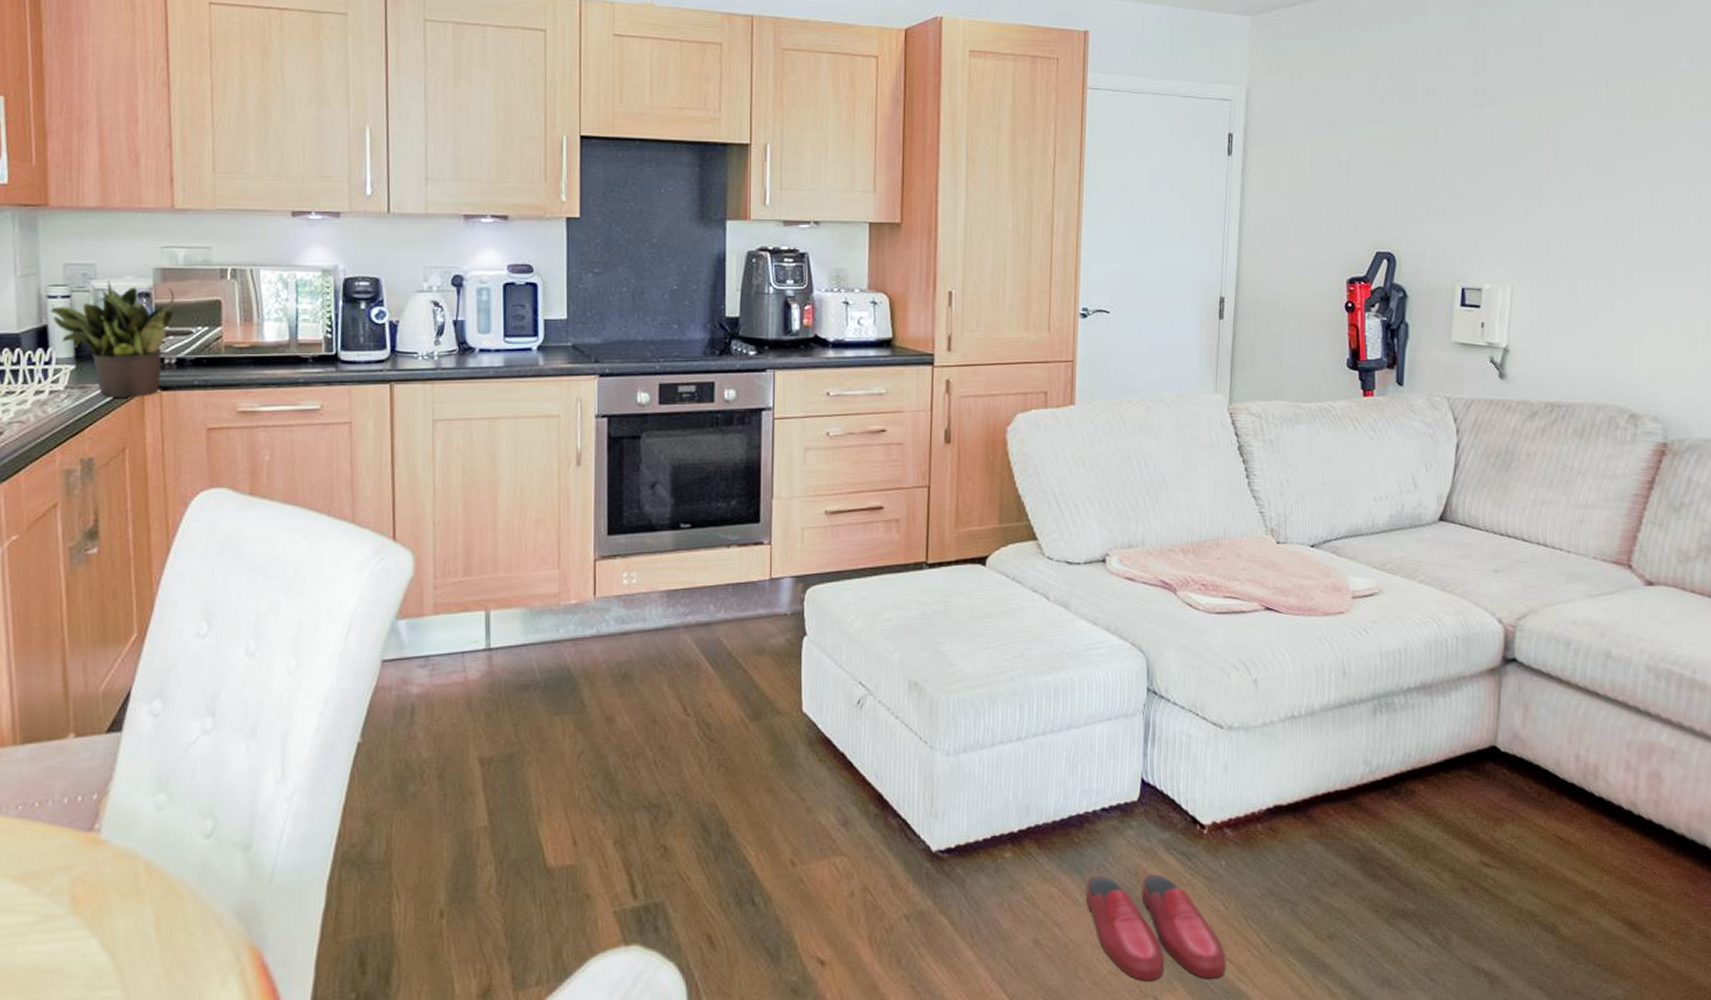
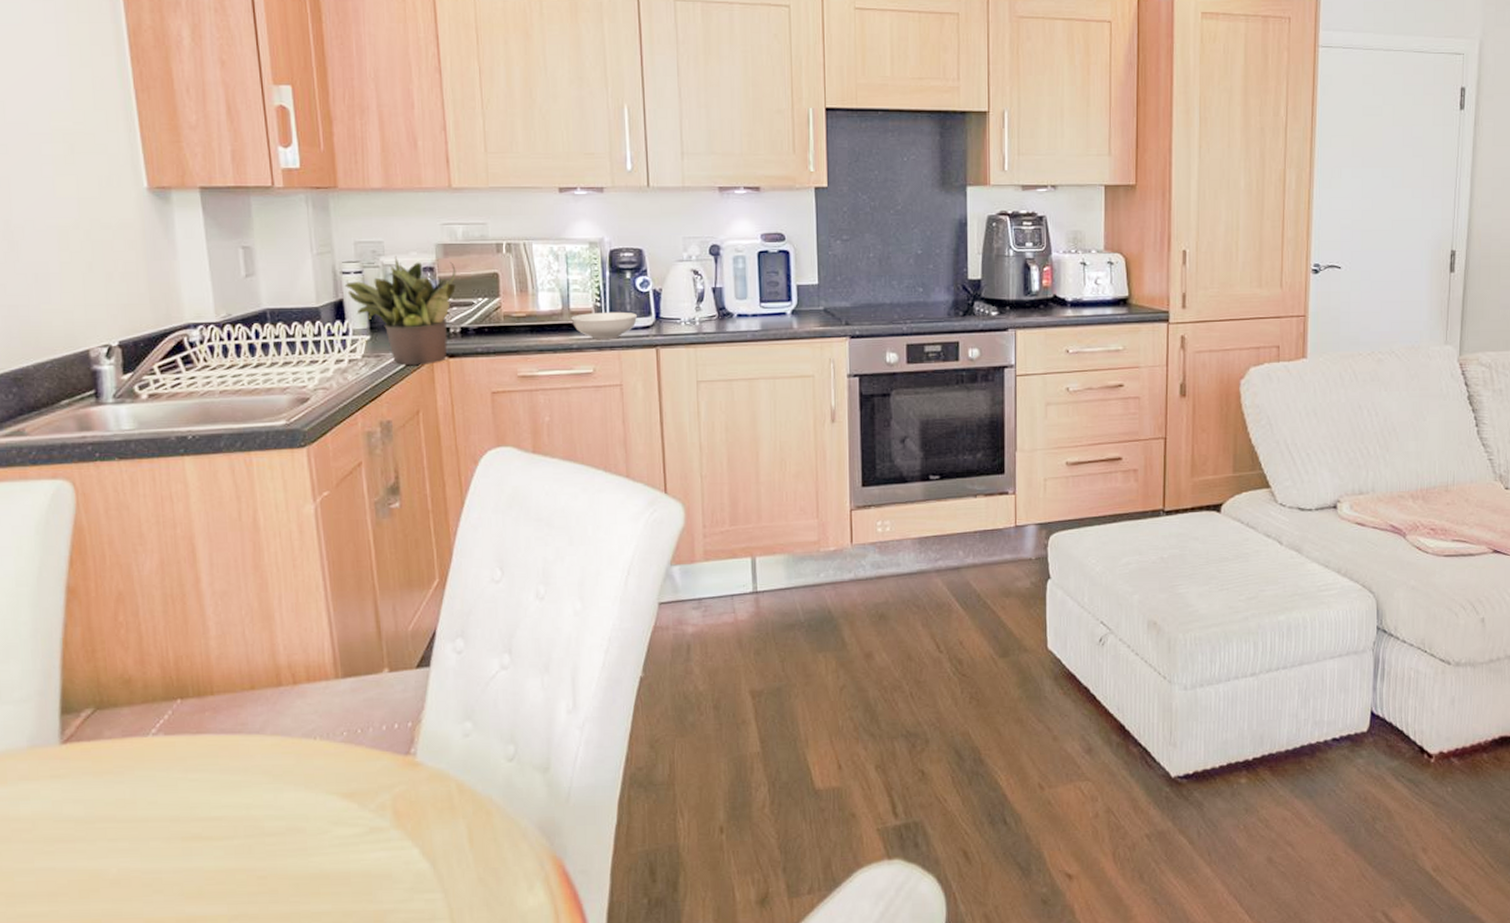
bowl: none [298,344,372,373] -> present [571,311,638,339]
slippers: present [1087,874,1226,982] -> none [1318,800,1452,897]

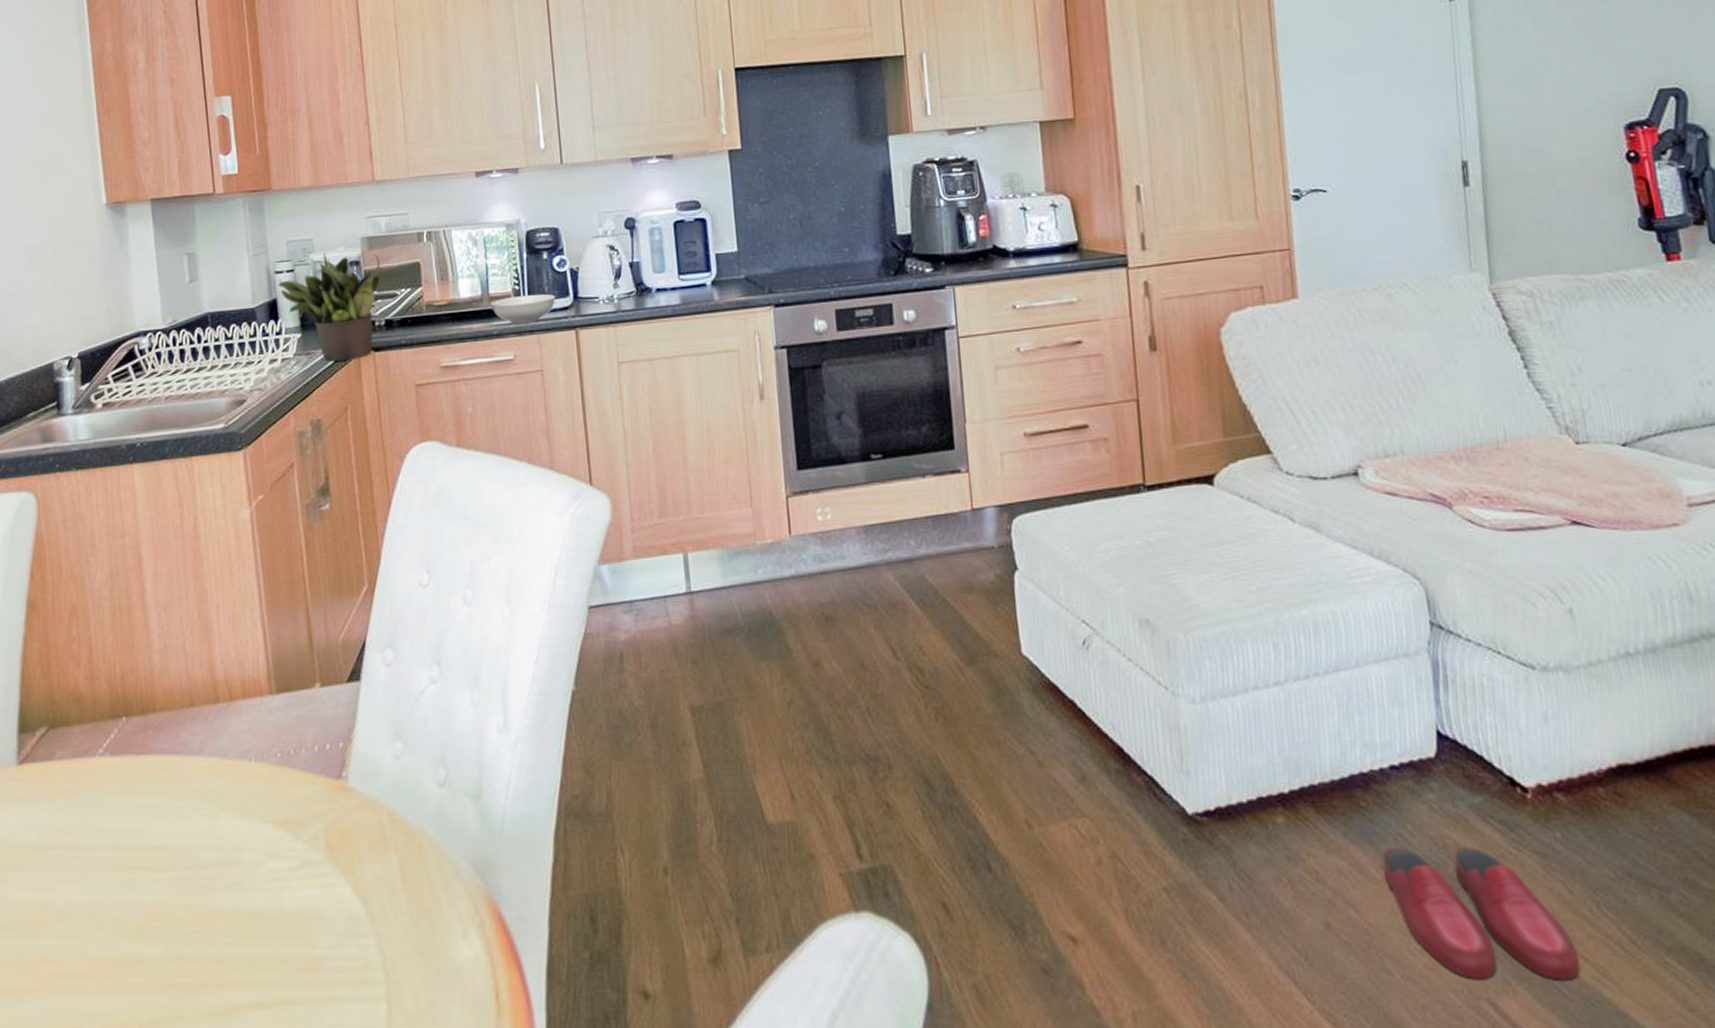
slippers: none [1318,800,1452,897] -> present [1382,848,1580,981]

